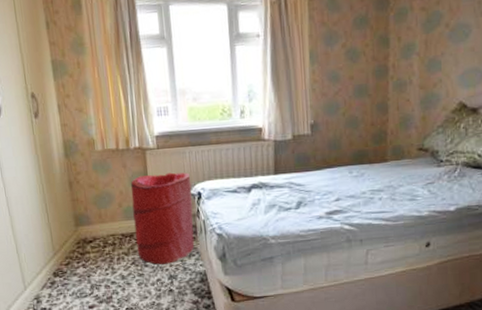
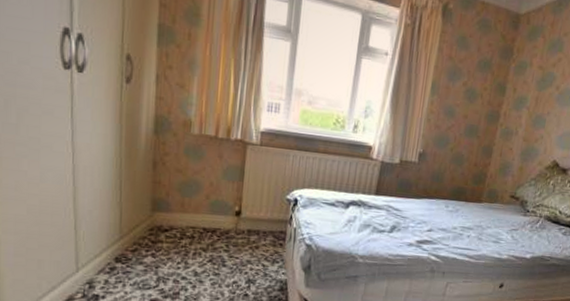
laundry hamper: present [130,172,195,265] -> none [217,170,290,267]

